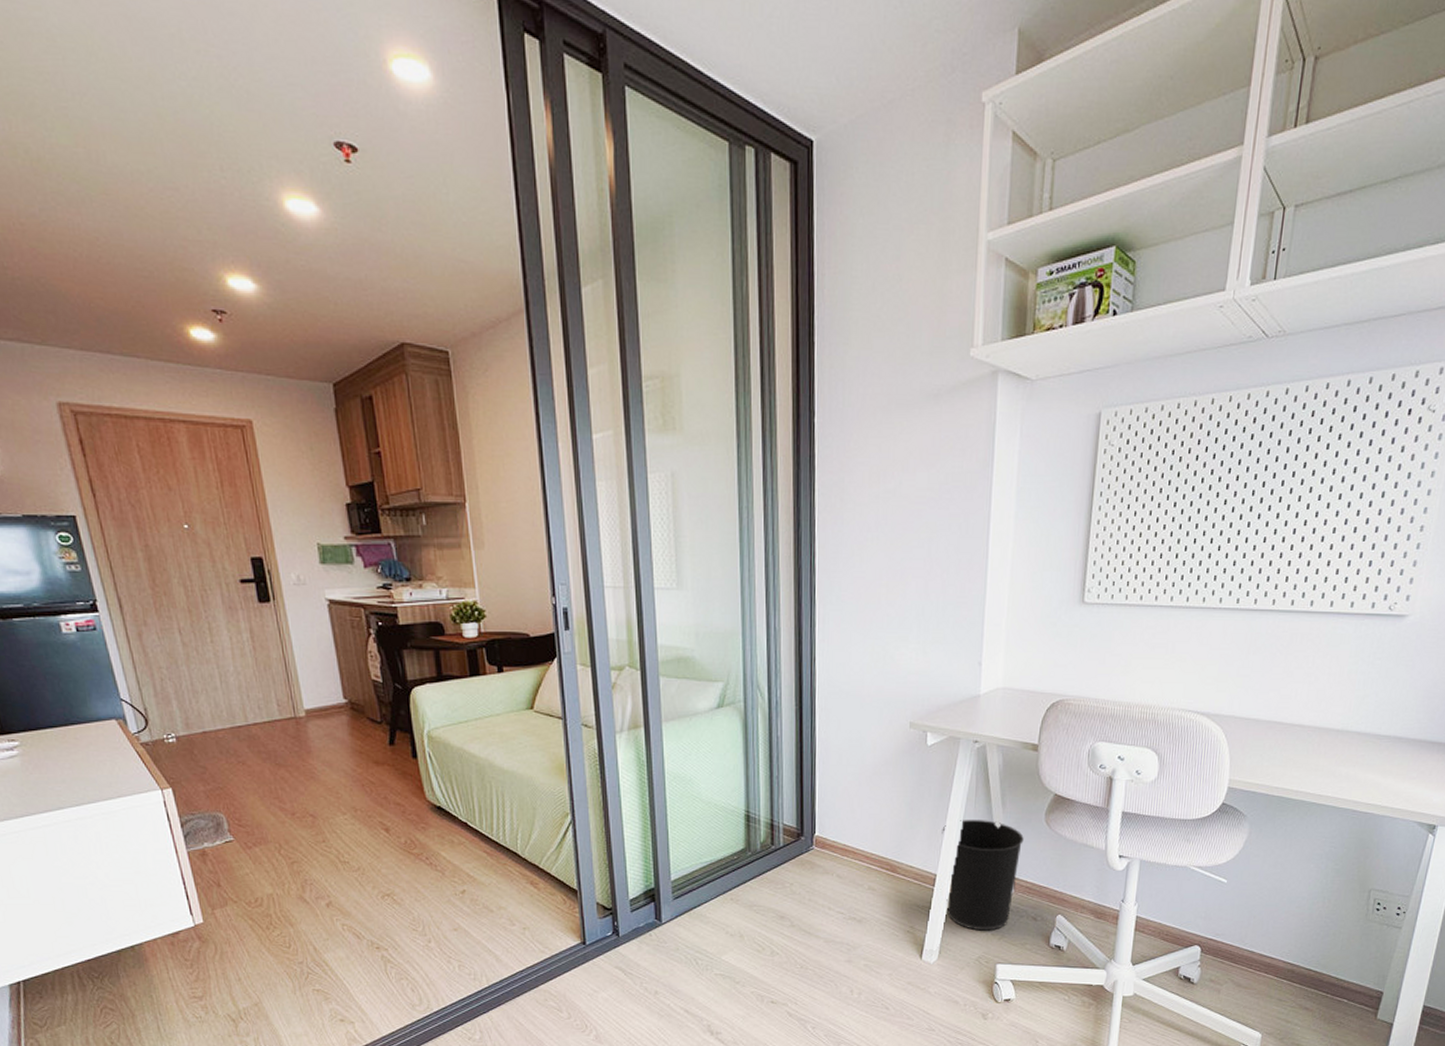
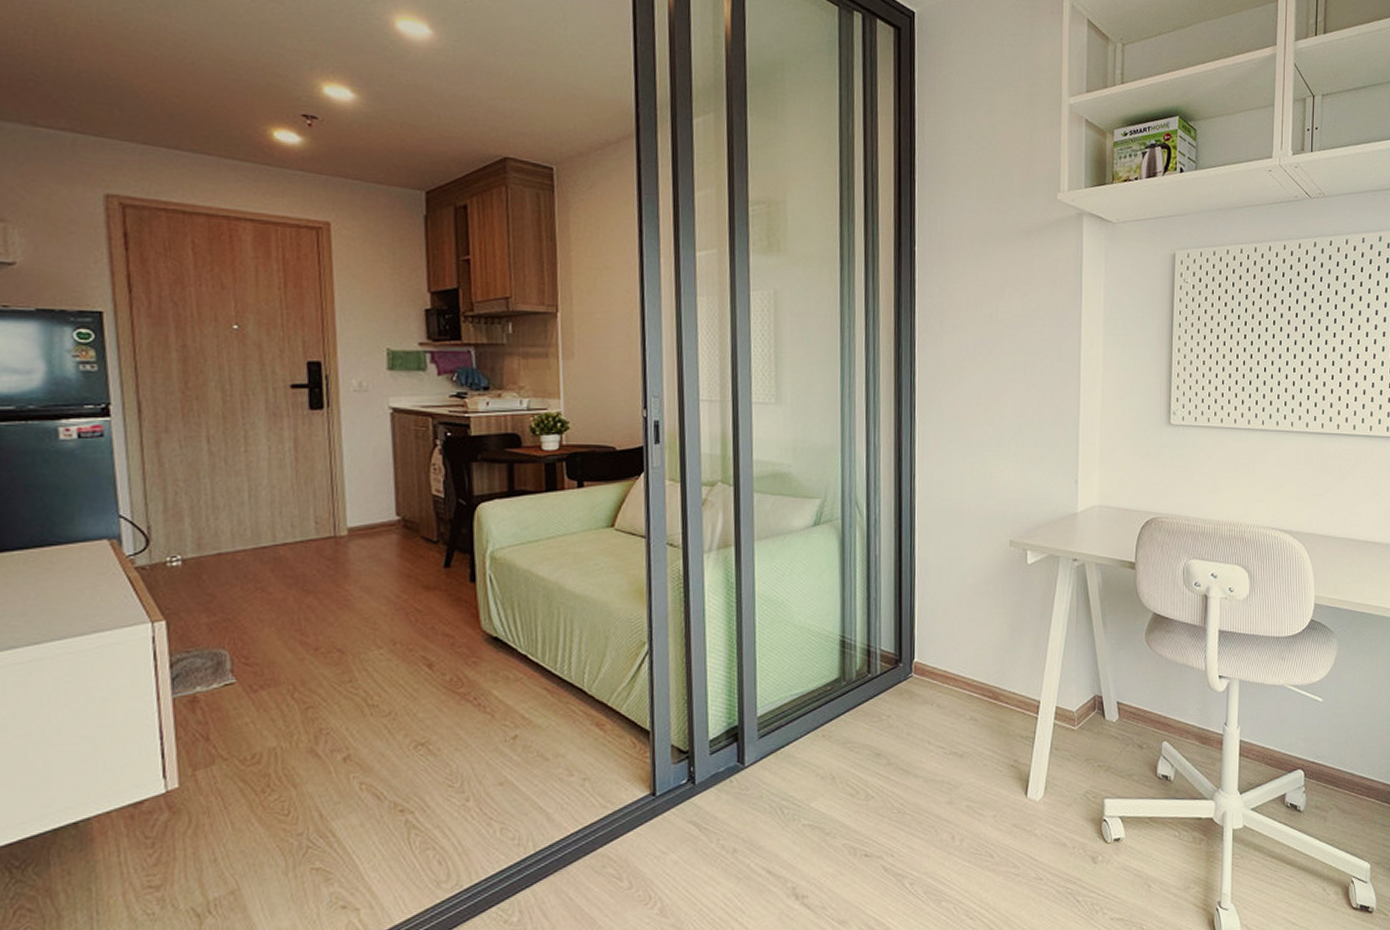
wastebasket: present [942,820,1024,931] -> none [1044,641,1126,762]

